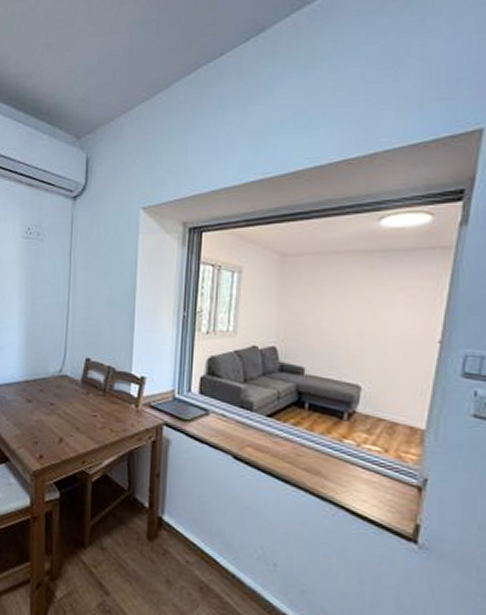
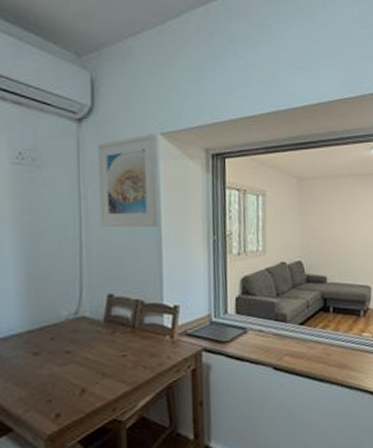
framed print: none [84,208,139,300] -> present [97,133,160,228]

